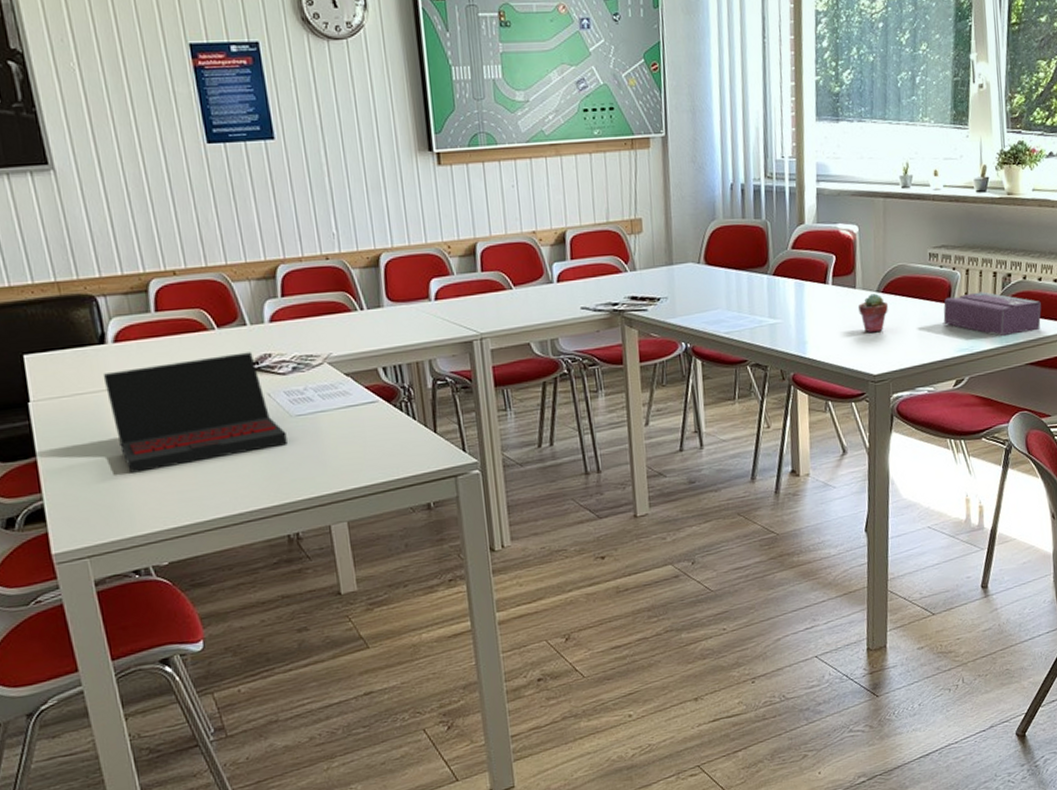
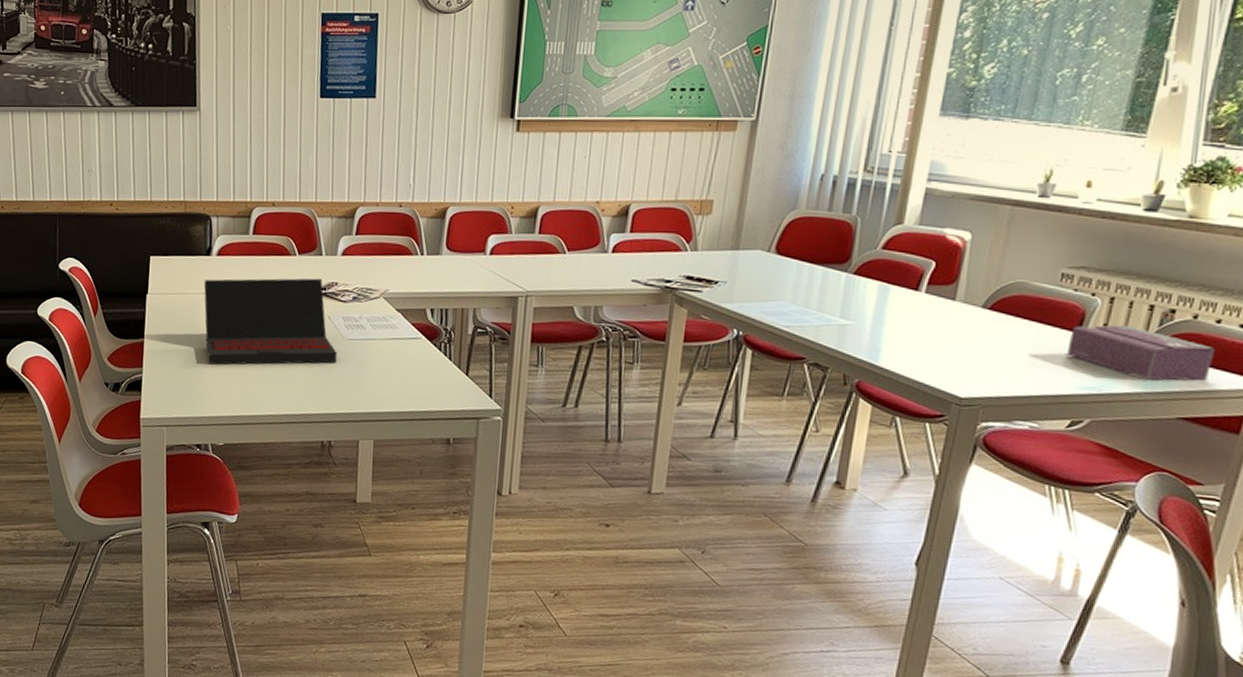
potted succulent: present [858,293,888,333] -> none [954,309,994,352]

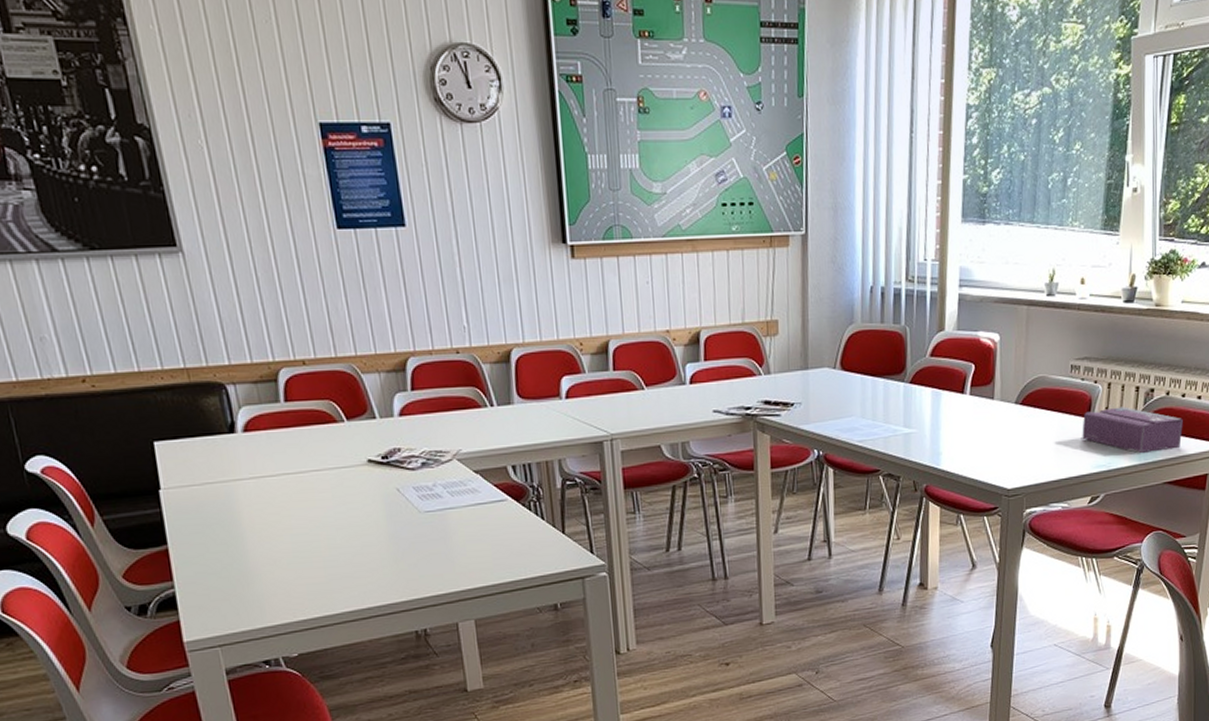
laptop: present [203,278,337,365] -> none [232,446,416,564]

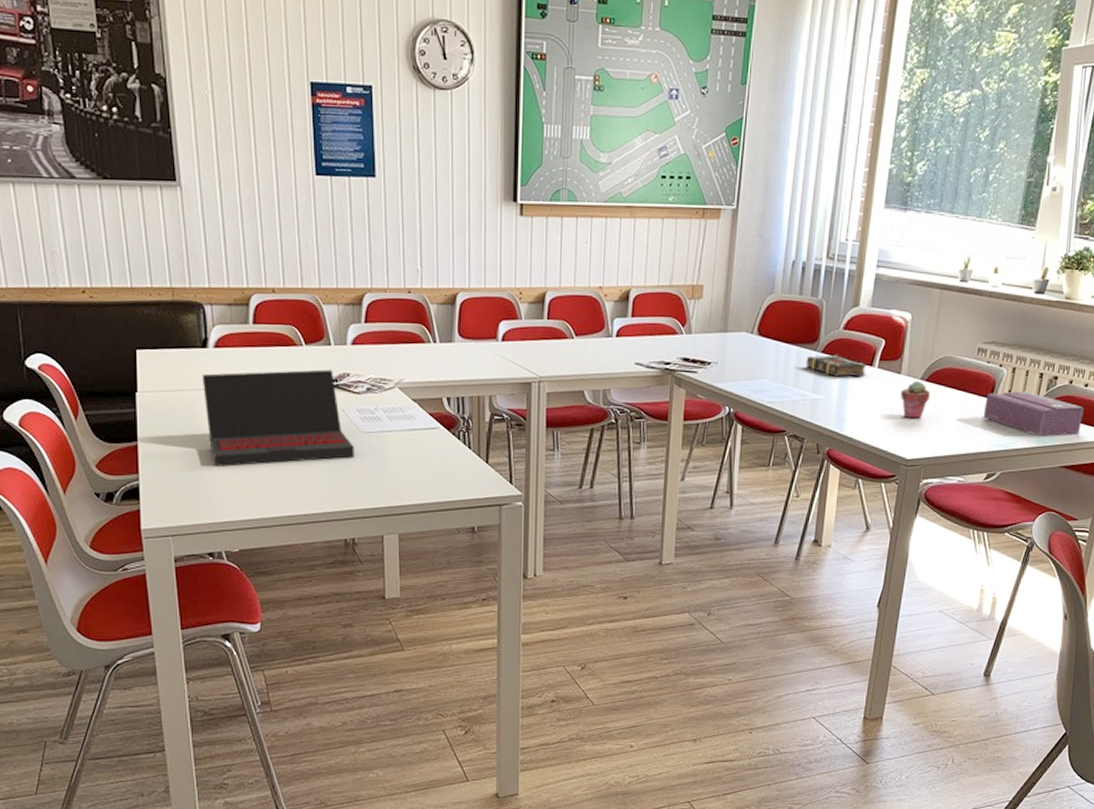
laptop: none [232,446,416,564] -> present [202,369,354,466]
book: none [894,384,959,408] -> present [806,355,868,378]
potted succulent: none [996,405,1026,446] -> present [901,381,930,419]

